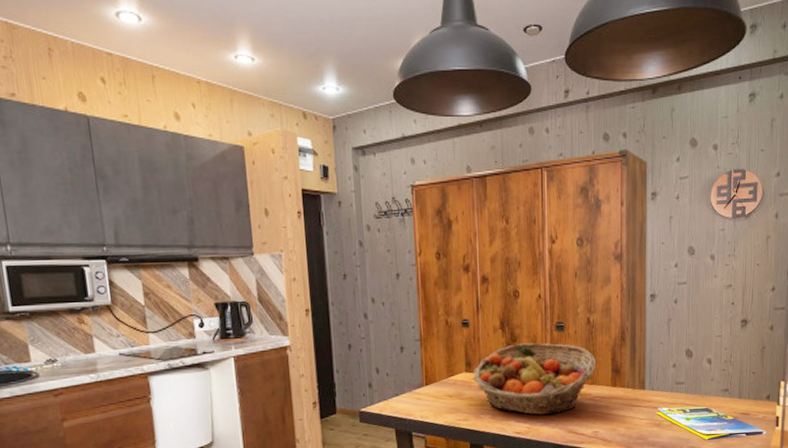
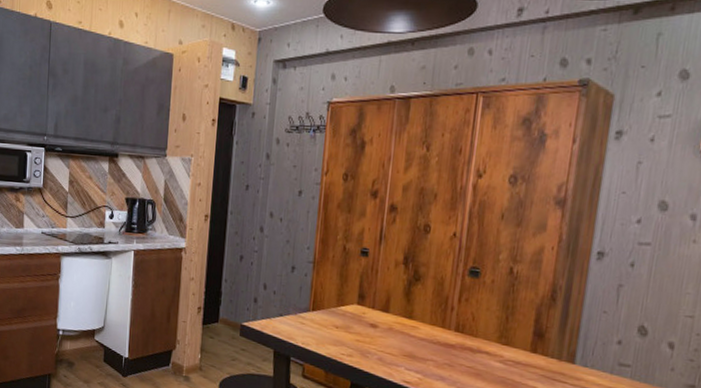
fruit basket: present [472,343,596,415] -> none [364,283,515,370]

